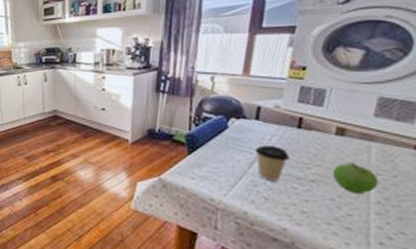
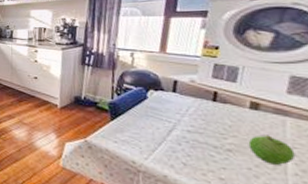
coffee cup: present [255,146,291,182] -> none [173,115,207,149]

